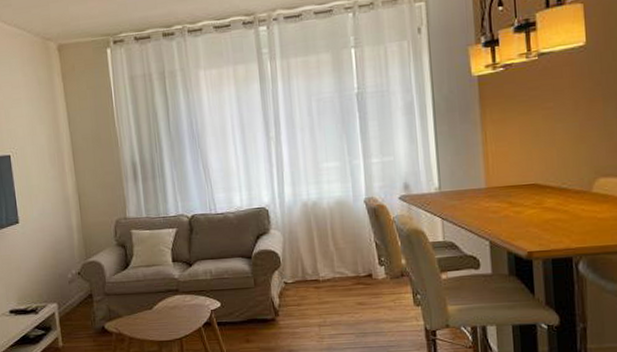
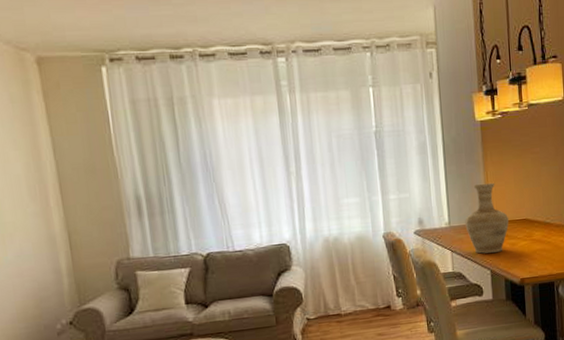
vase: none [458,143,514,222] -> present [465,182,509,254]

